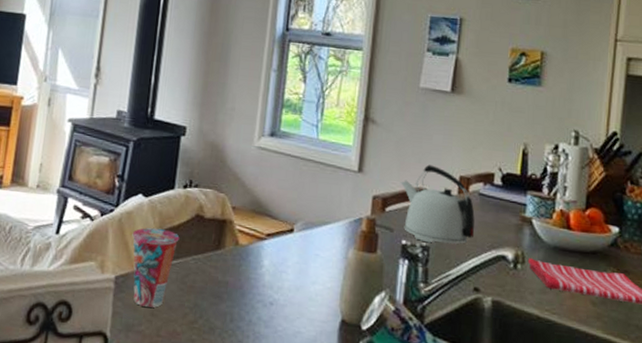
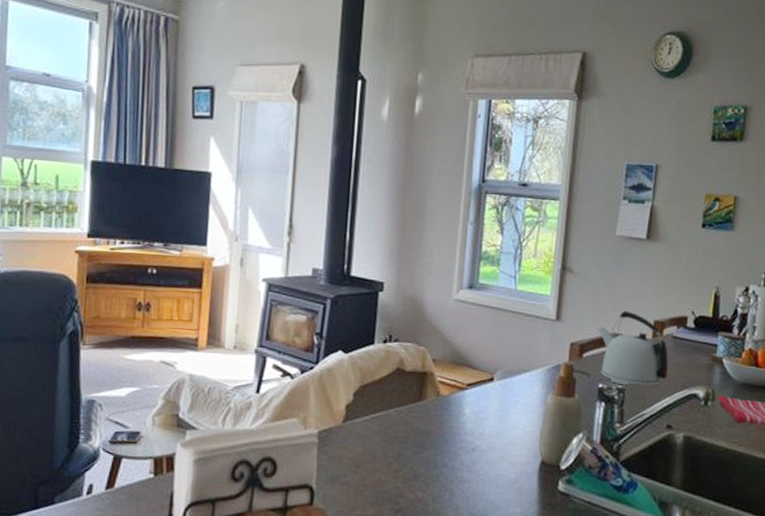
cup: present [132,227,180,308] -> none [333,382,381,459]

